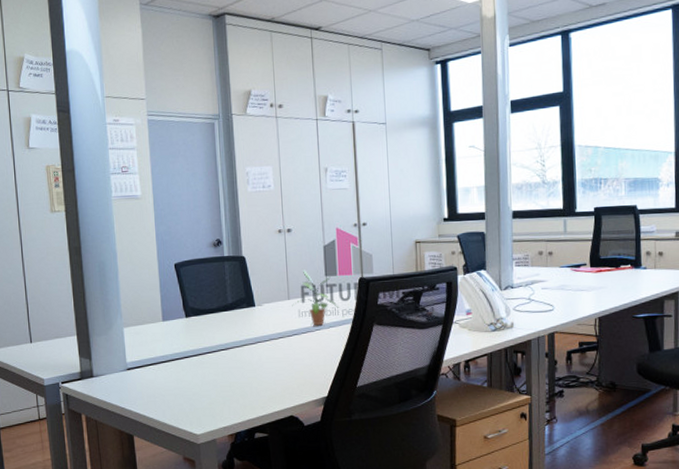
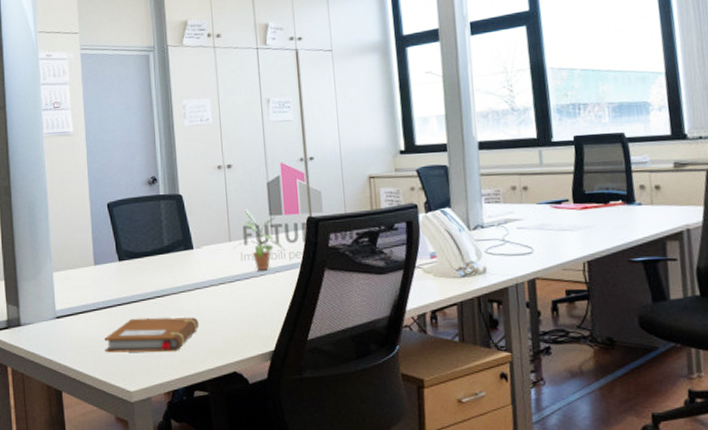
notebook: none [172,368,260,401] -> present [104,317,200,353]

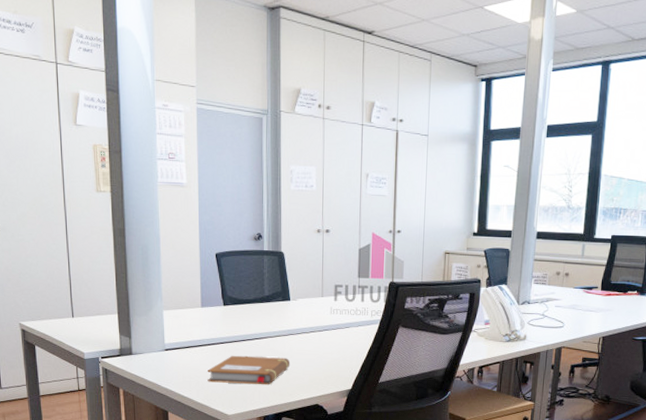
potted plant: present [233,208,285,271] -> none [325,270,368,324]

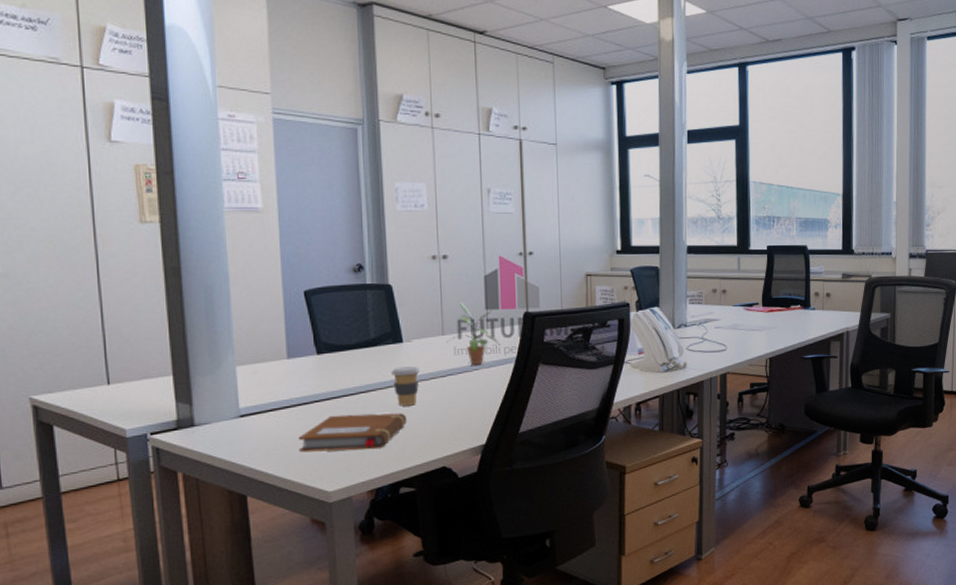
coffee cup: none [280,320,302,353] -> present [391,366,420,406]
potted plant: none [325,270,368,324] -> present [446,302,500,365]

